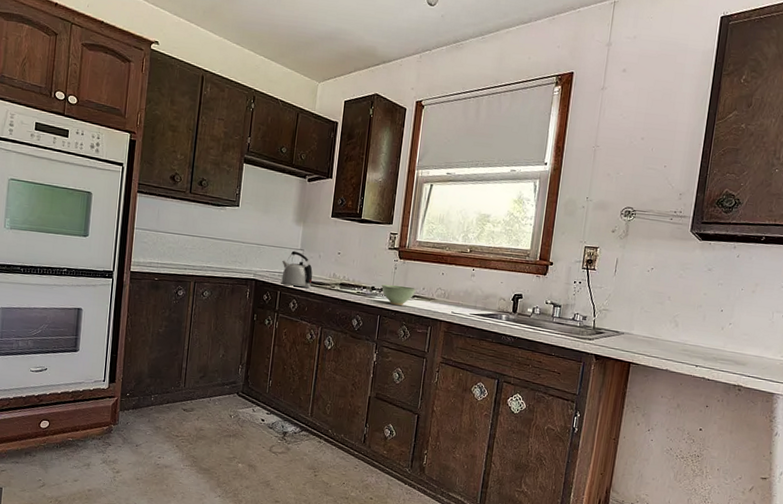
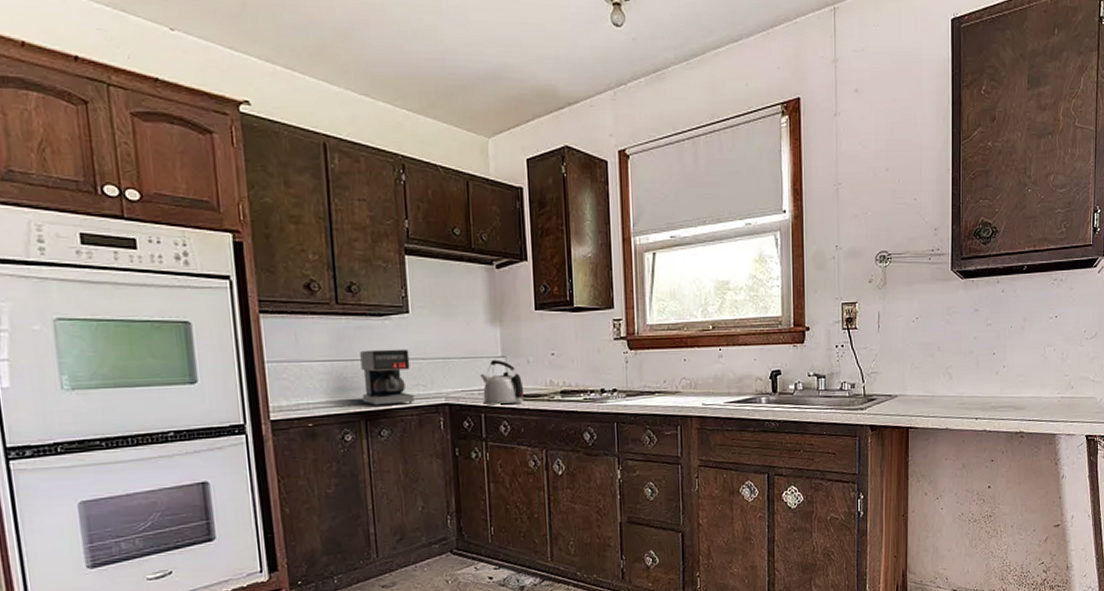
coffee maker: none [195,230,234,275] -> present [360,348,414,407]
bowl: present [381,284,416,306] -> none [613,382,656,408]

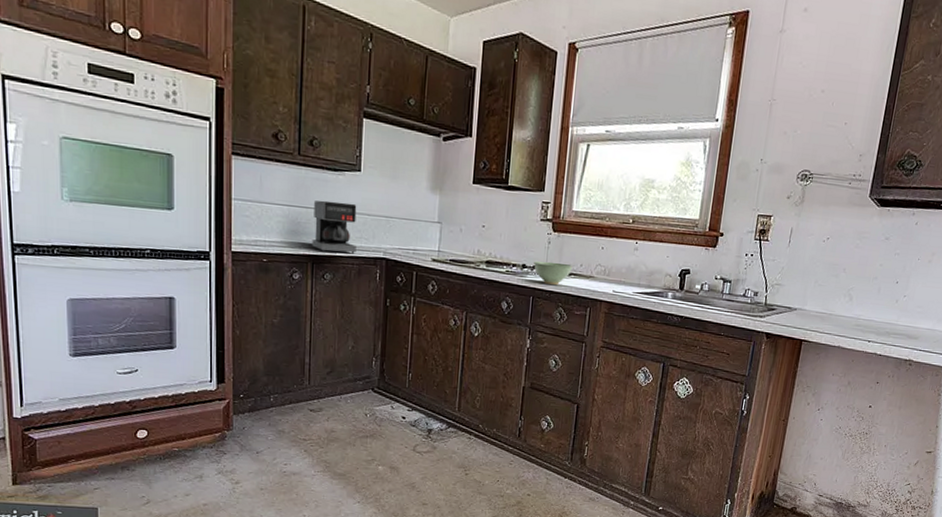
kettle: present [480,359,525,406] -> none [417,224,454,267]
bowl: none [613,382,656,408] -> present [533,261,573,285]

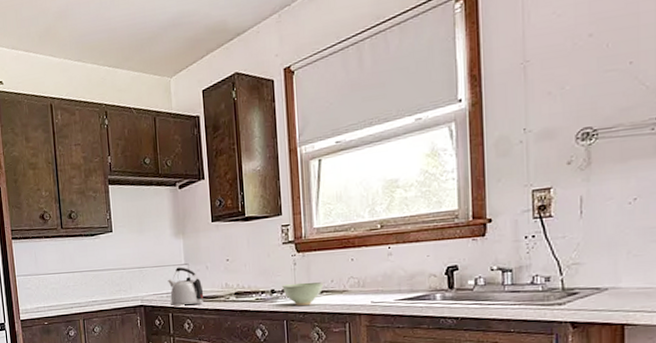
coffee maker: present [311,200,357,254] -> none [78,261,118,309]
kettle: none [417,224,454,267] -> present [168,267,204,306]

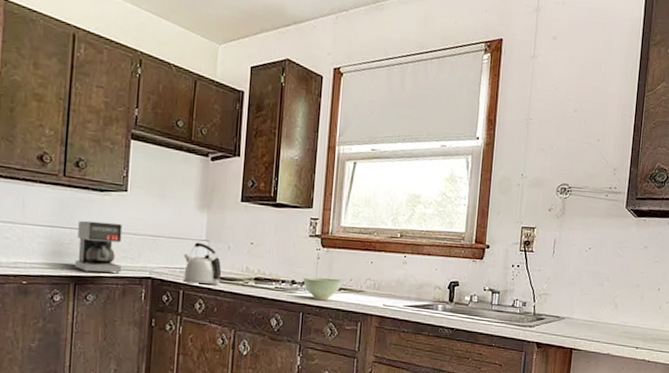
coffee maker: none [78,261,118,309] -> present [74,220,123,274]

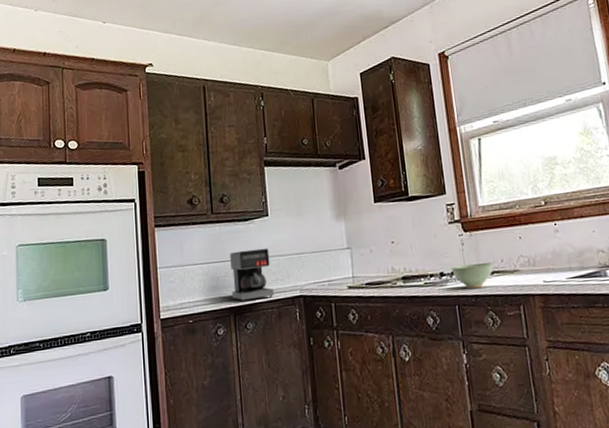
kettle: present [183,242,222,284] -> none [329,251,369,295]

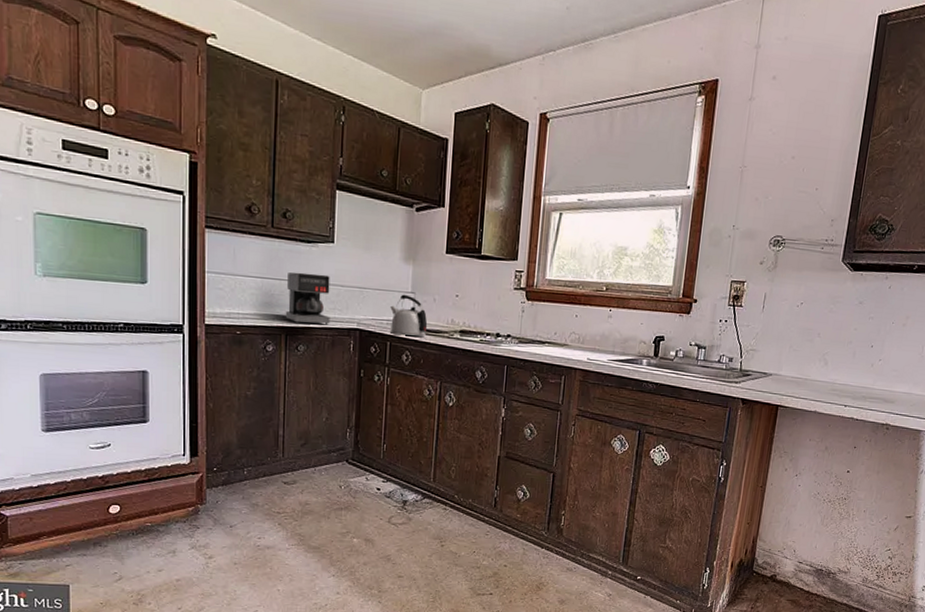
kettle: none [329,251,369,295] -> present [390,294,428,336]
bowl: present [451,262,494,289] -> none [508,330,547,354]

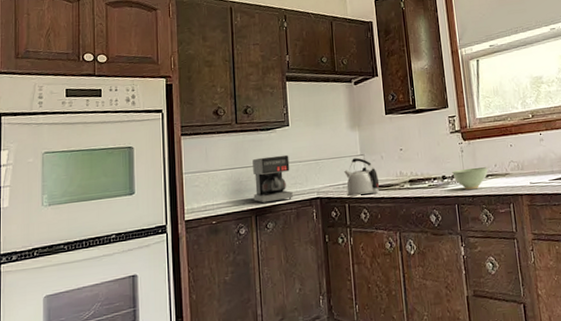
bowl: none [508,330,547,354] -> present [452,167,489,190]

